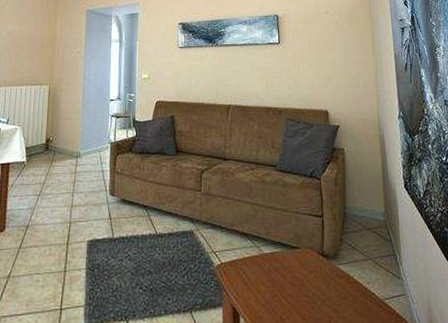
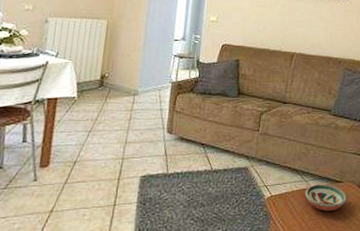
decorative bowl: none [257,250,306,283] -> present [305,184,347,212]

